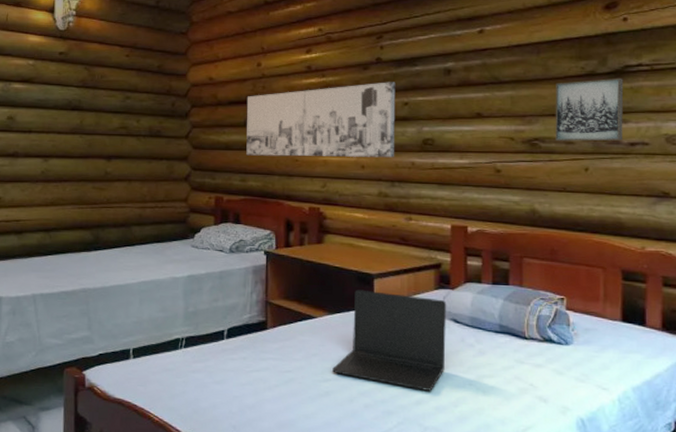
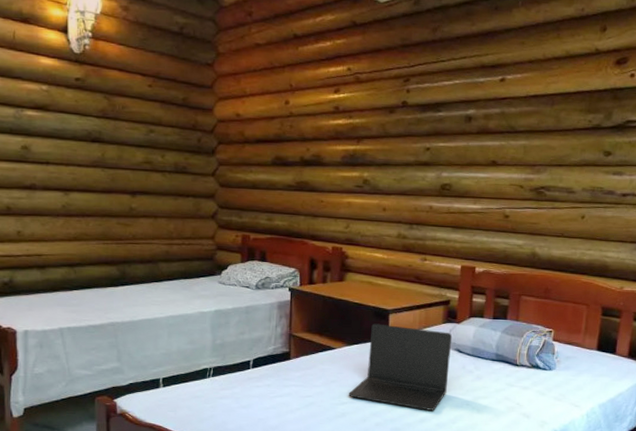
wall art: present [246,82,396,158] -> none [273,126,419,201]
wall art: present [555,78,624,141] -> none [559,132,624,192]

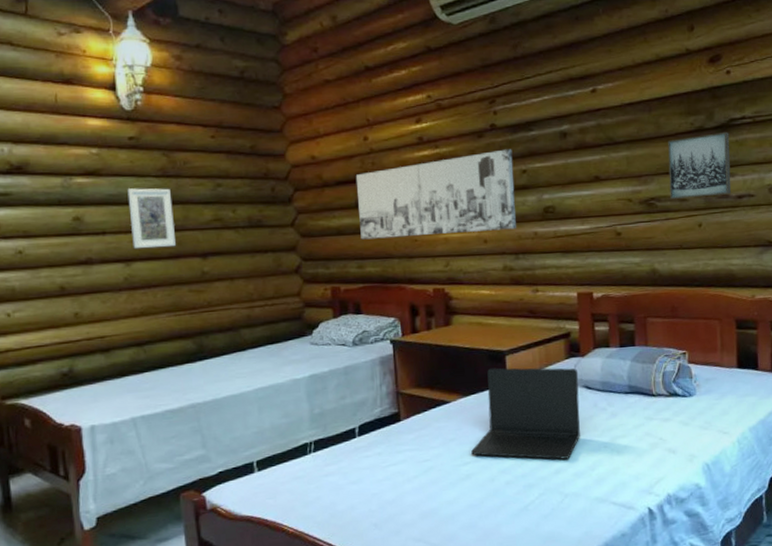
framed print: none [71,125,109,183] -> present [127,188,176,248]
wall art: none [273,126,419,201] -> present [355,149,516,240]
wall art: none [559,132,624,192] -> present [668,132,731,199]

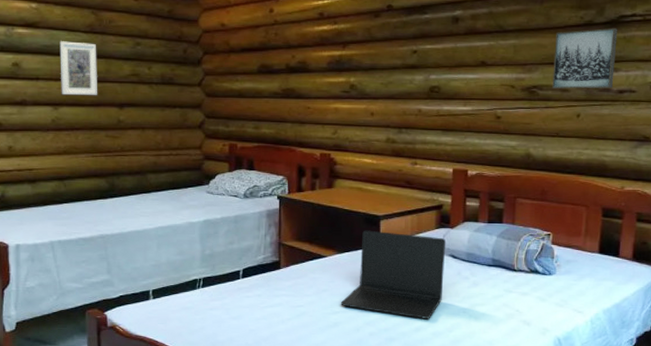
wall art: present [355,149,516,240] -> none [259,29,406,105]

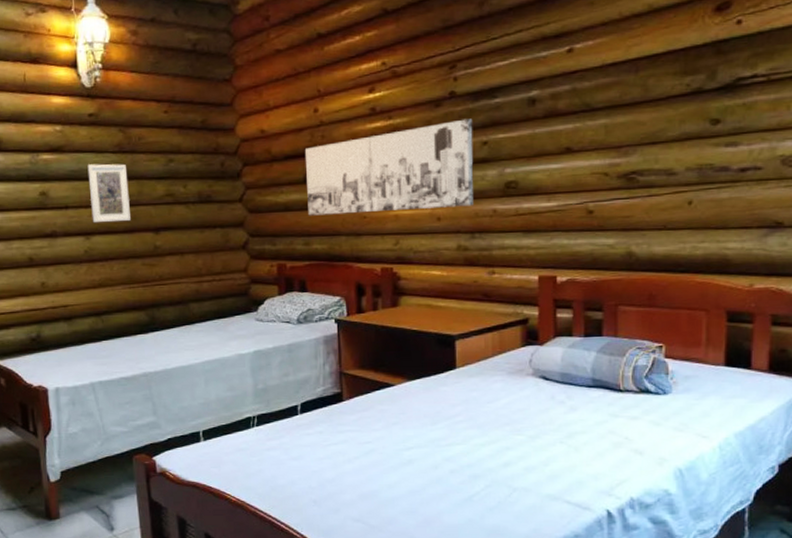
wall art: none [259,29,406,105] -> present [304,118,474,216]
laptop: present [341,230,445,319] -> none [415,352,535,452]
wall art: present [552,28,618,89] -> none [655,94,735,173]

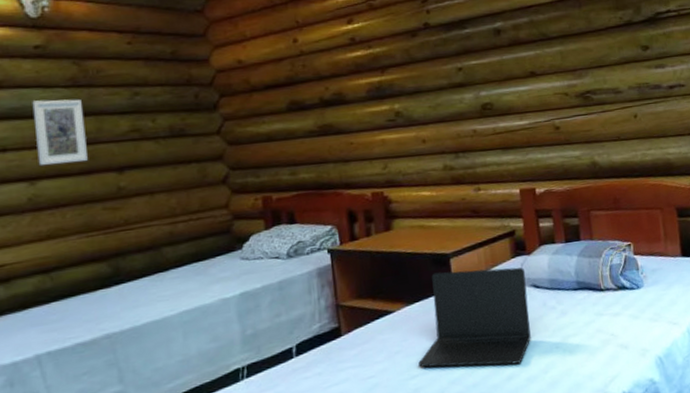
wall art: present [304,118,474,216] -> none [285,47,455,145]
laptop: none [415,352,535,452] -> present [418,267,531,368]

